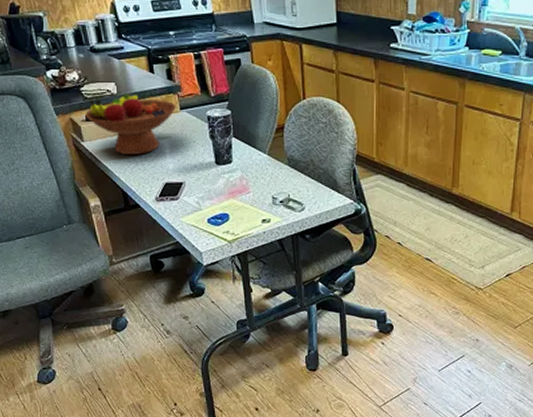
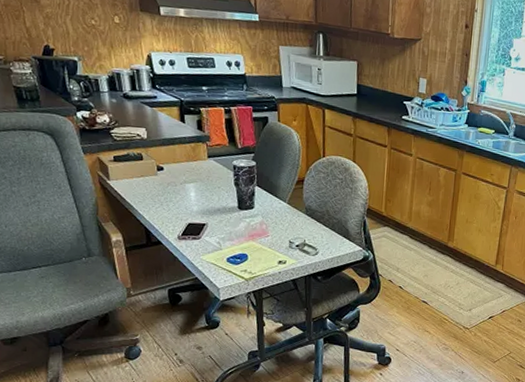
fruit bowl: present [85,94,177,156] -> none [113,139,205,196]

